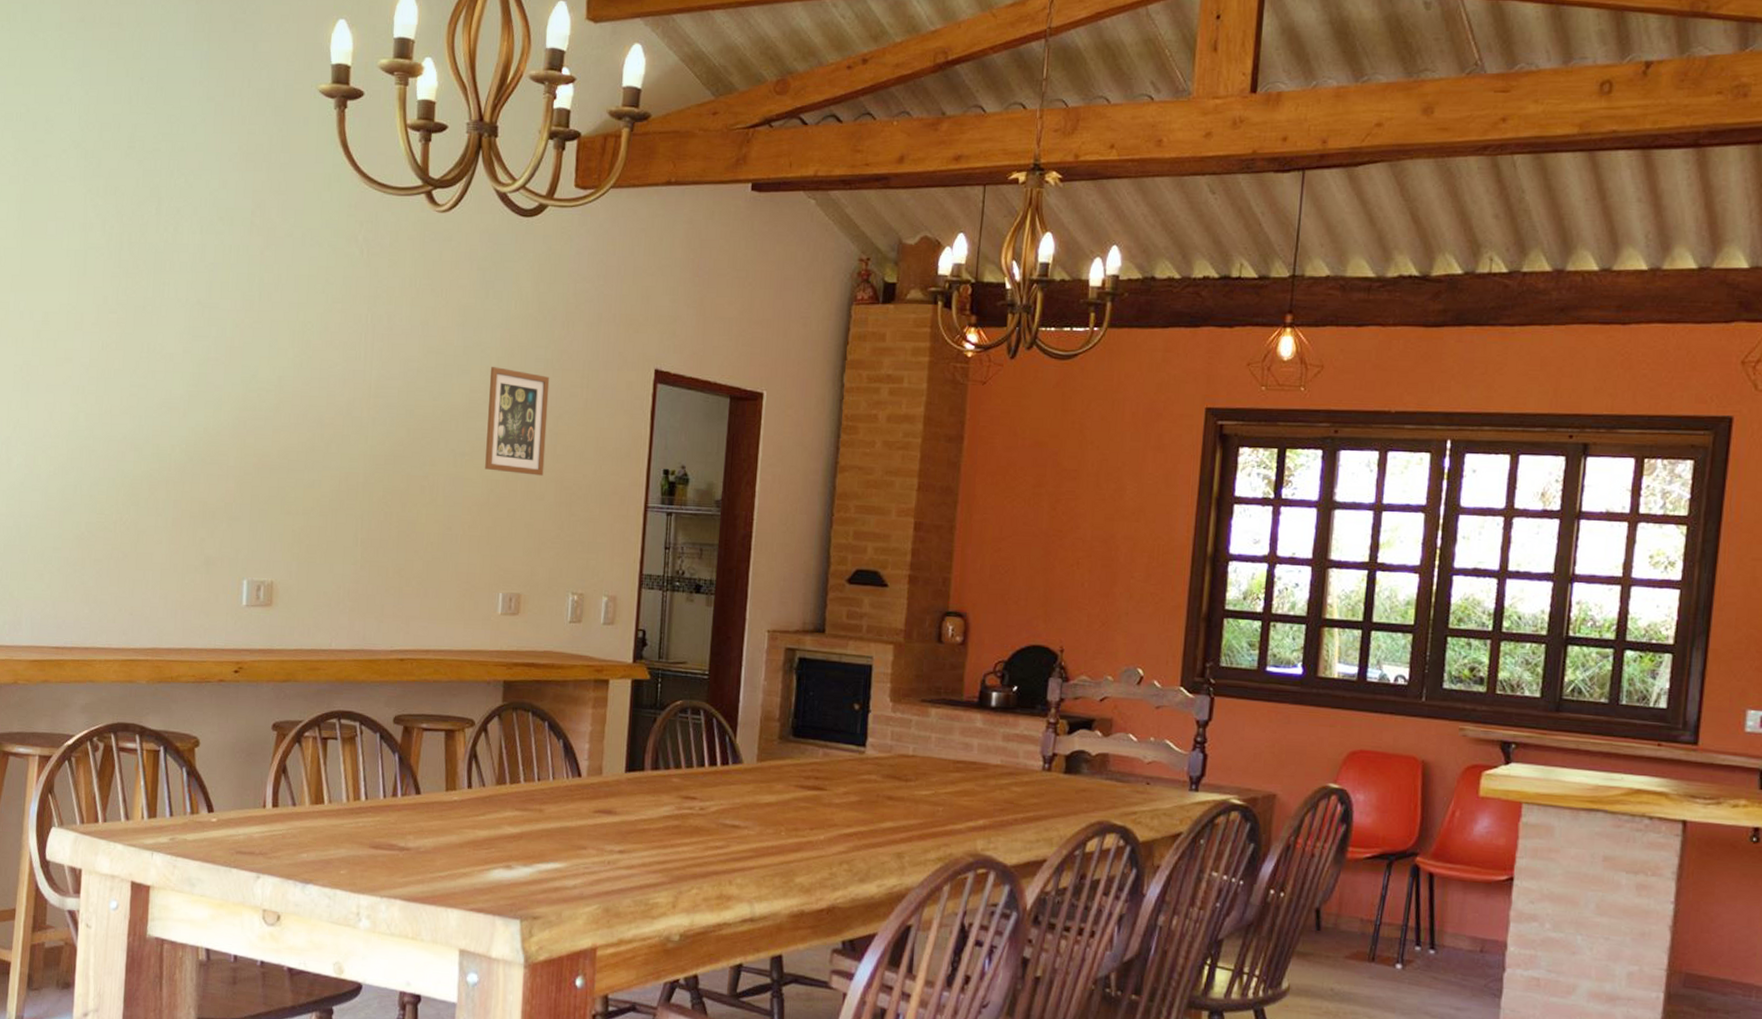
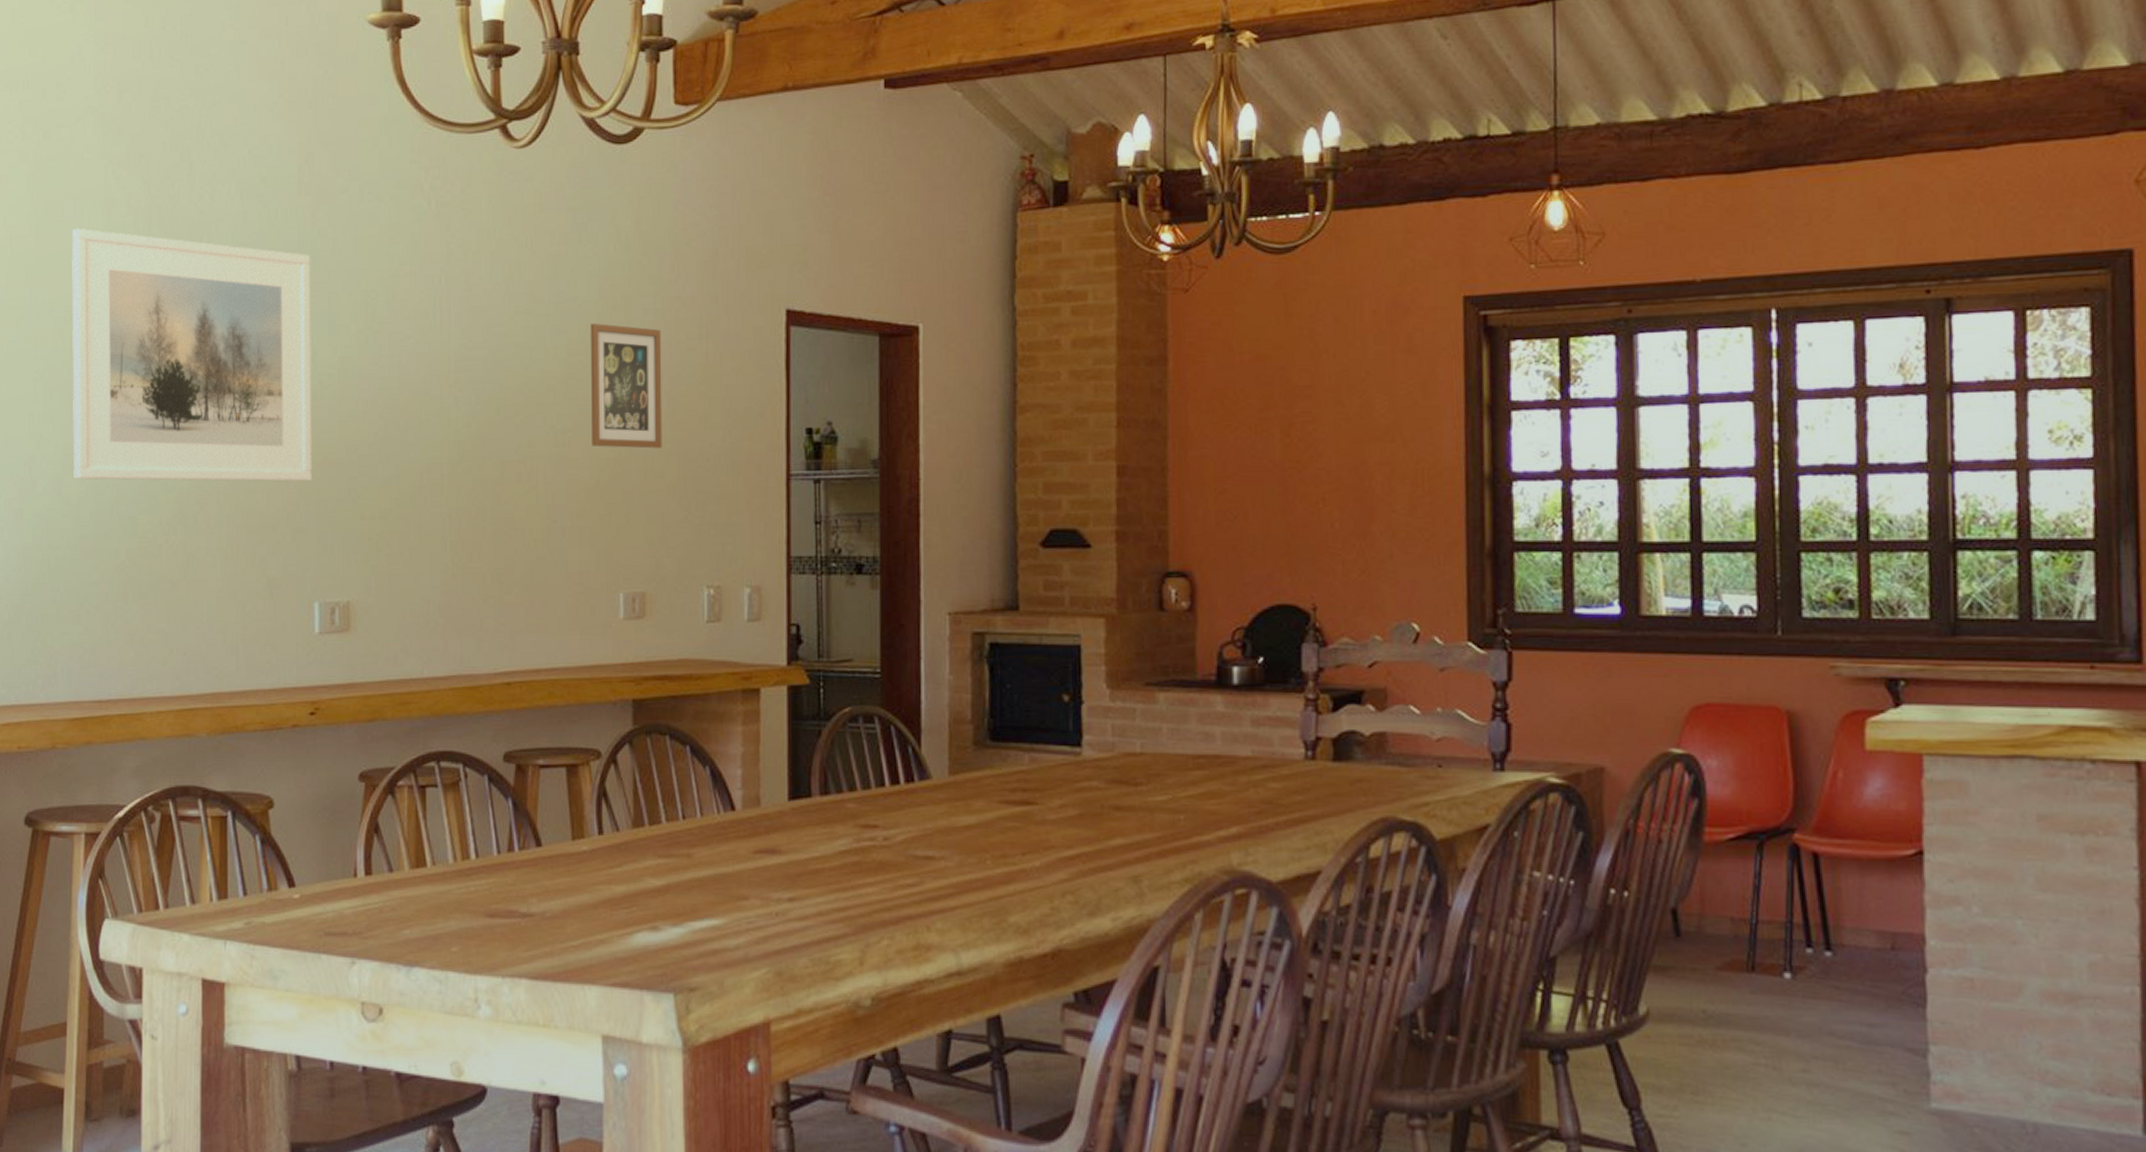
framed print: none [44,245,257,478] -> present [72,228,312,482]

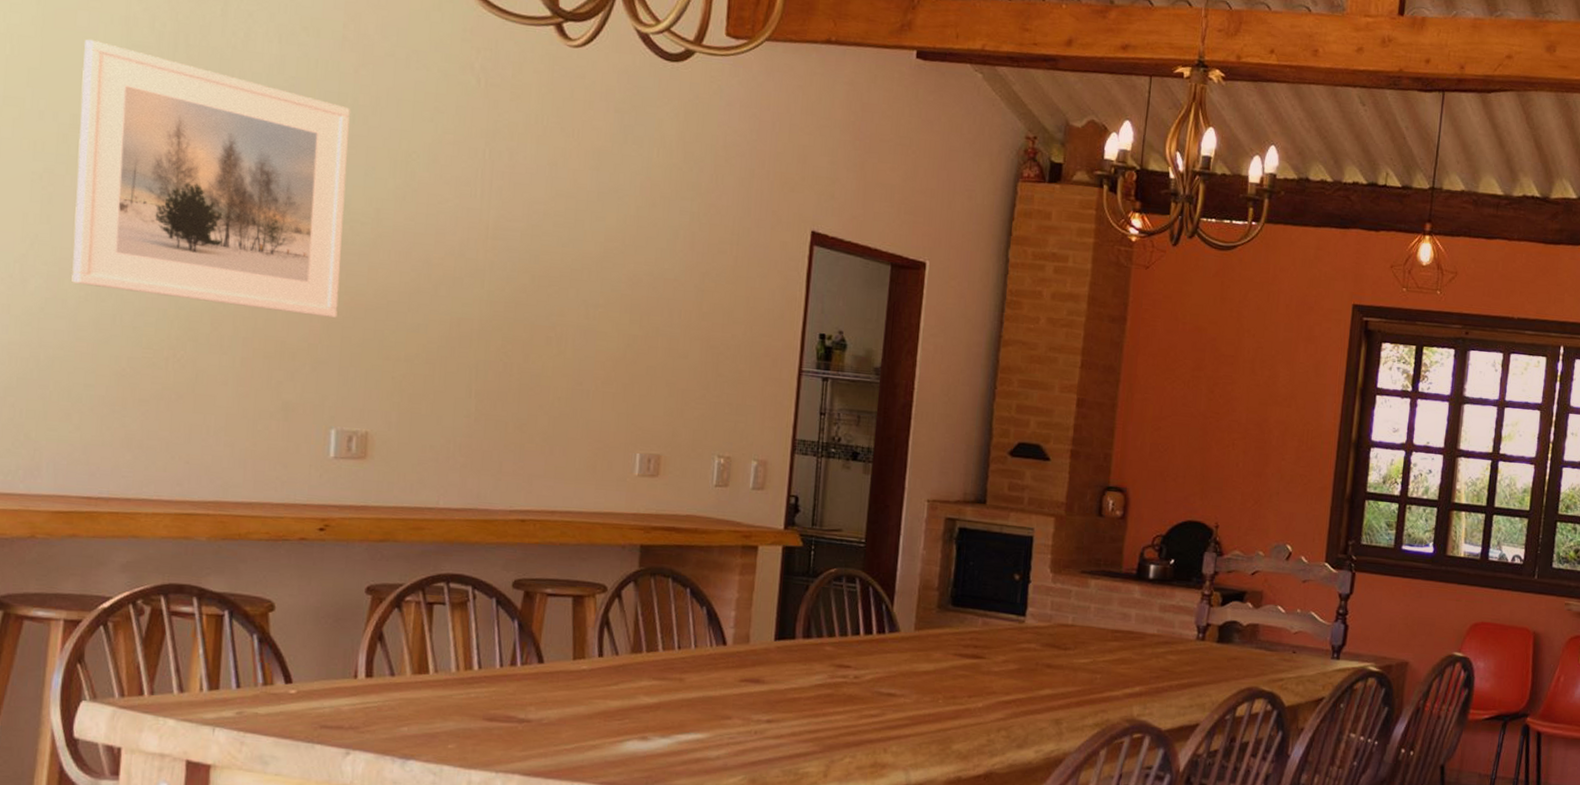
picture frame: present [590,323,663,449] -> none [621,216,696,333]

